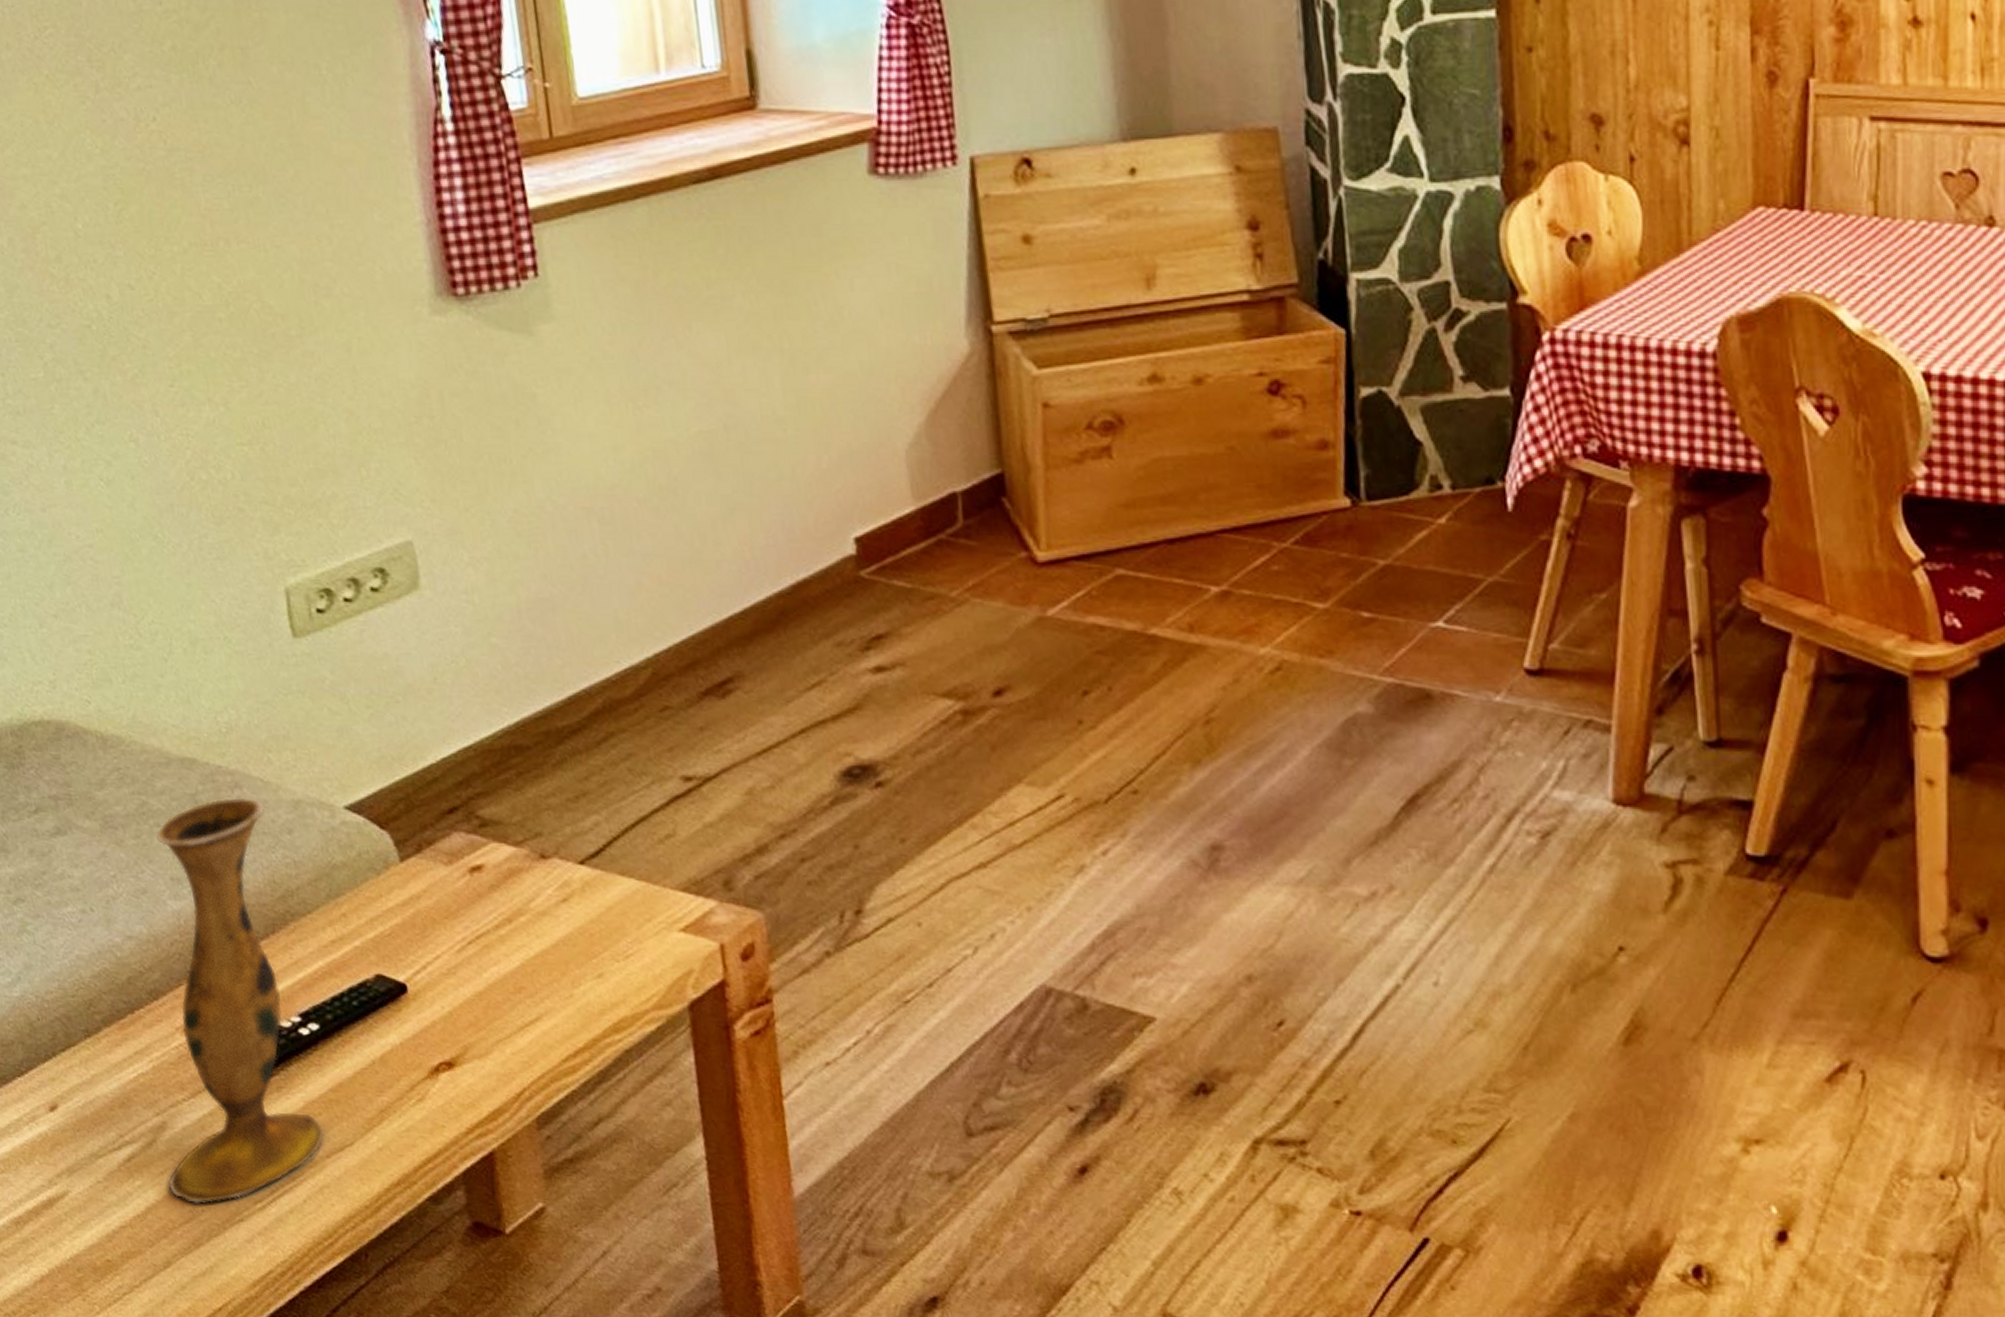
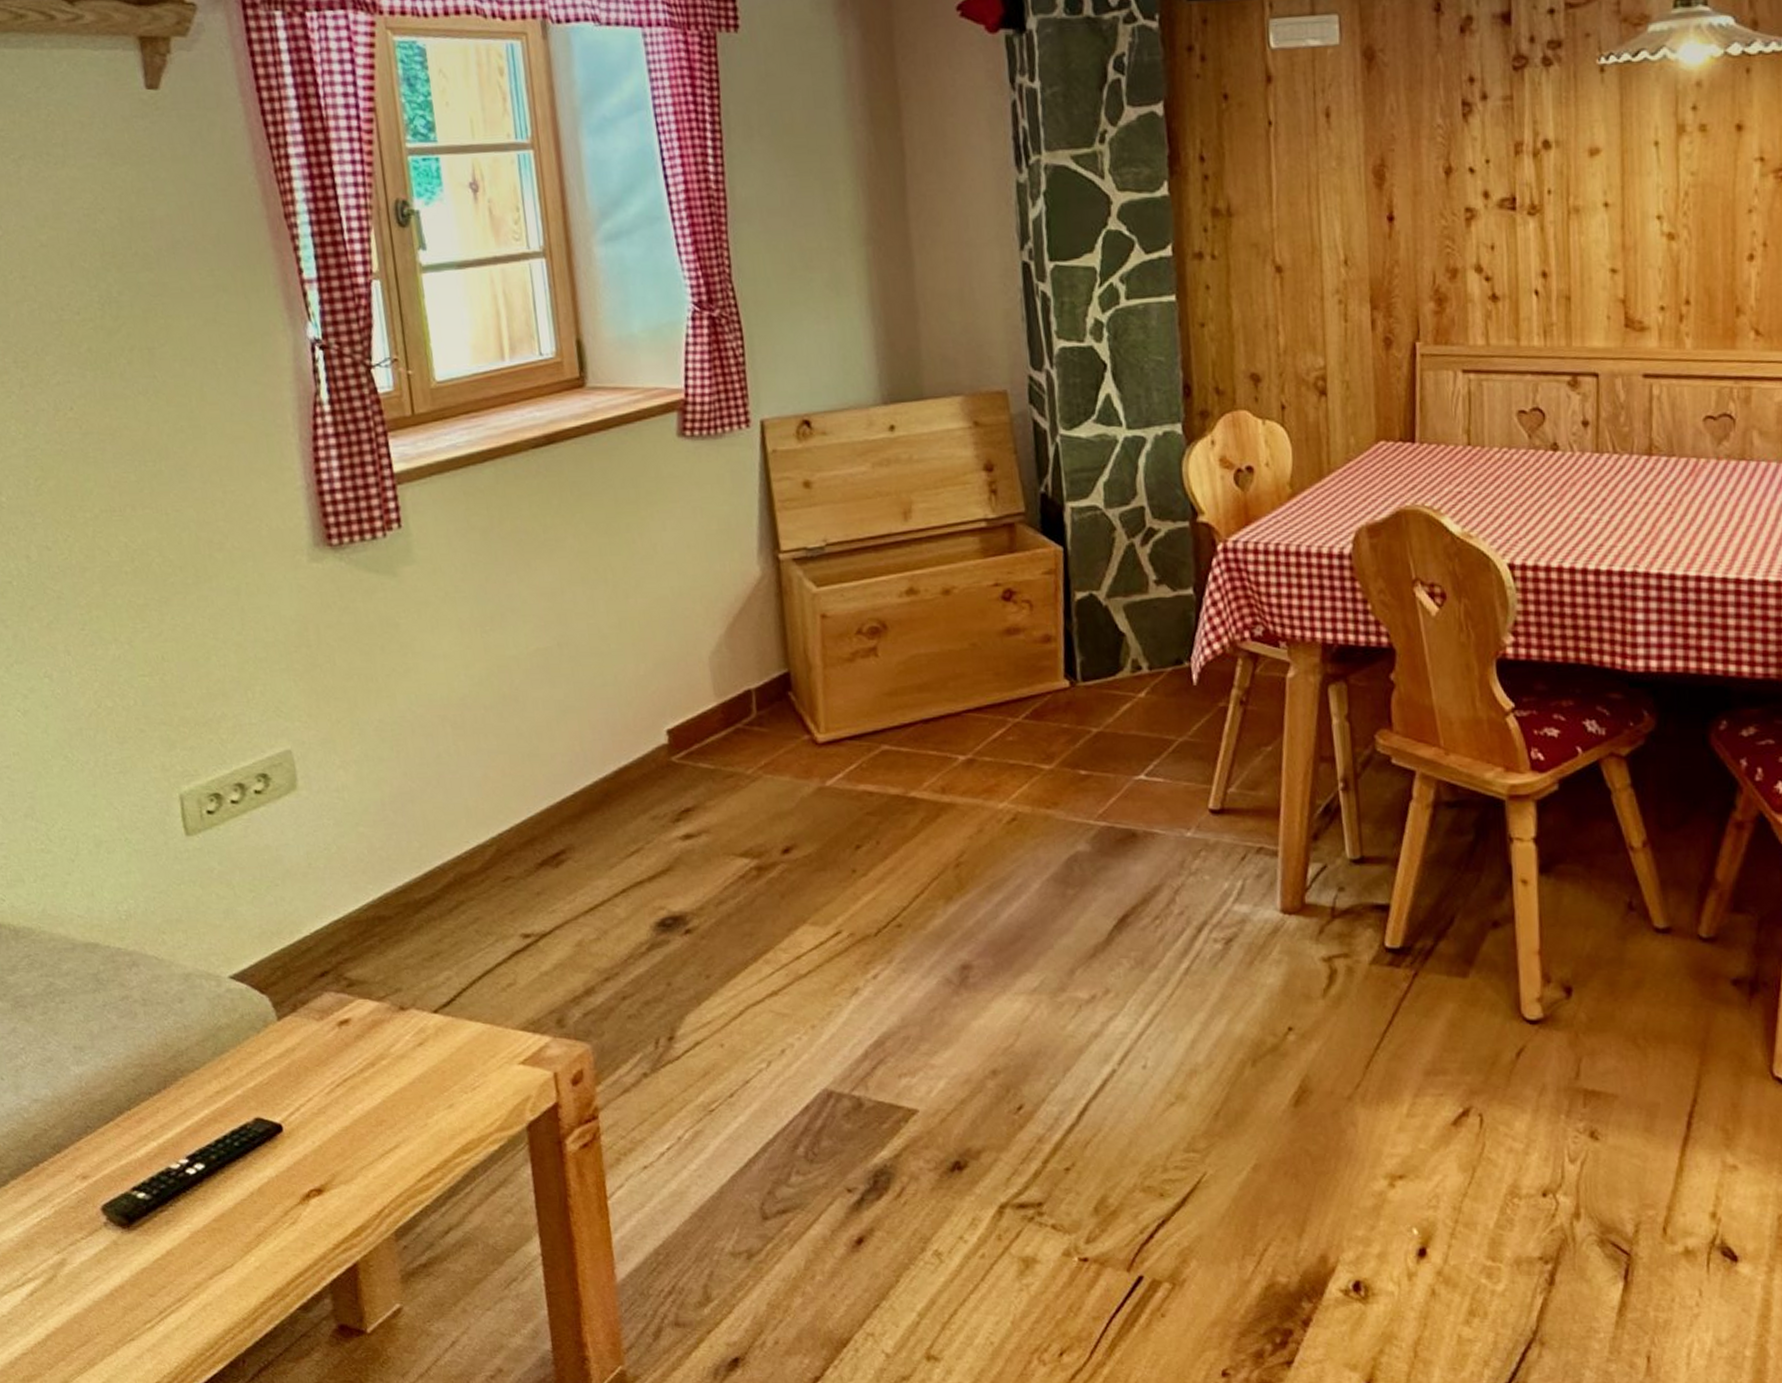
vase: present [156,796,325,1204] -> none [62,973,208,1328]

